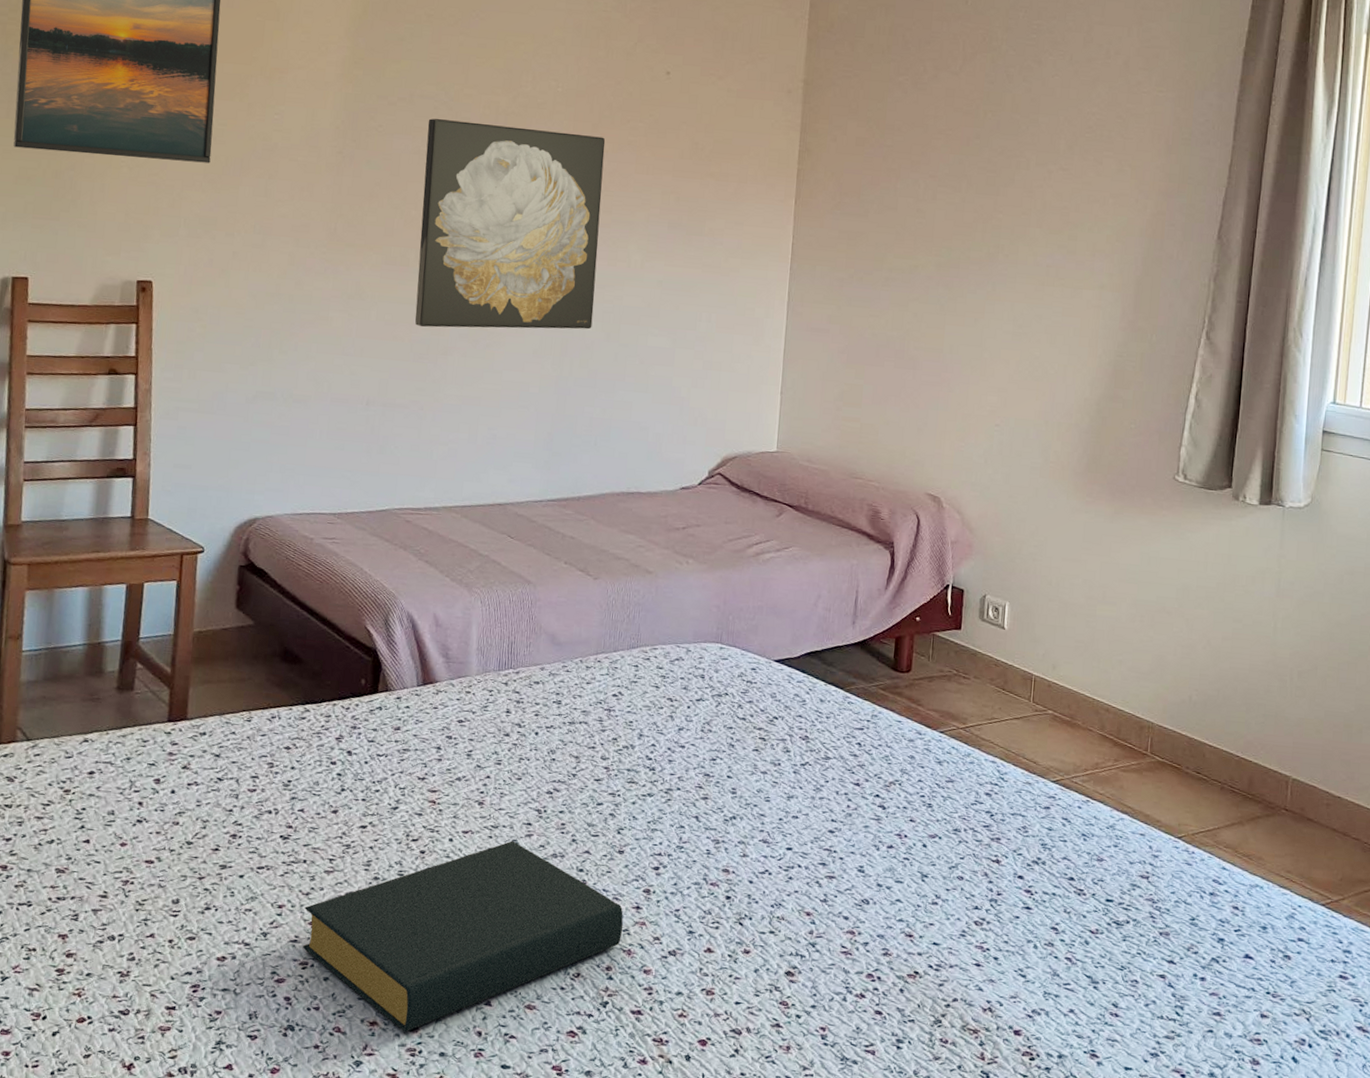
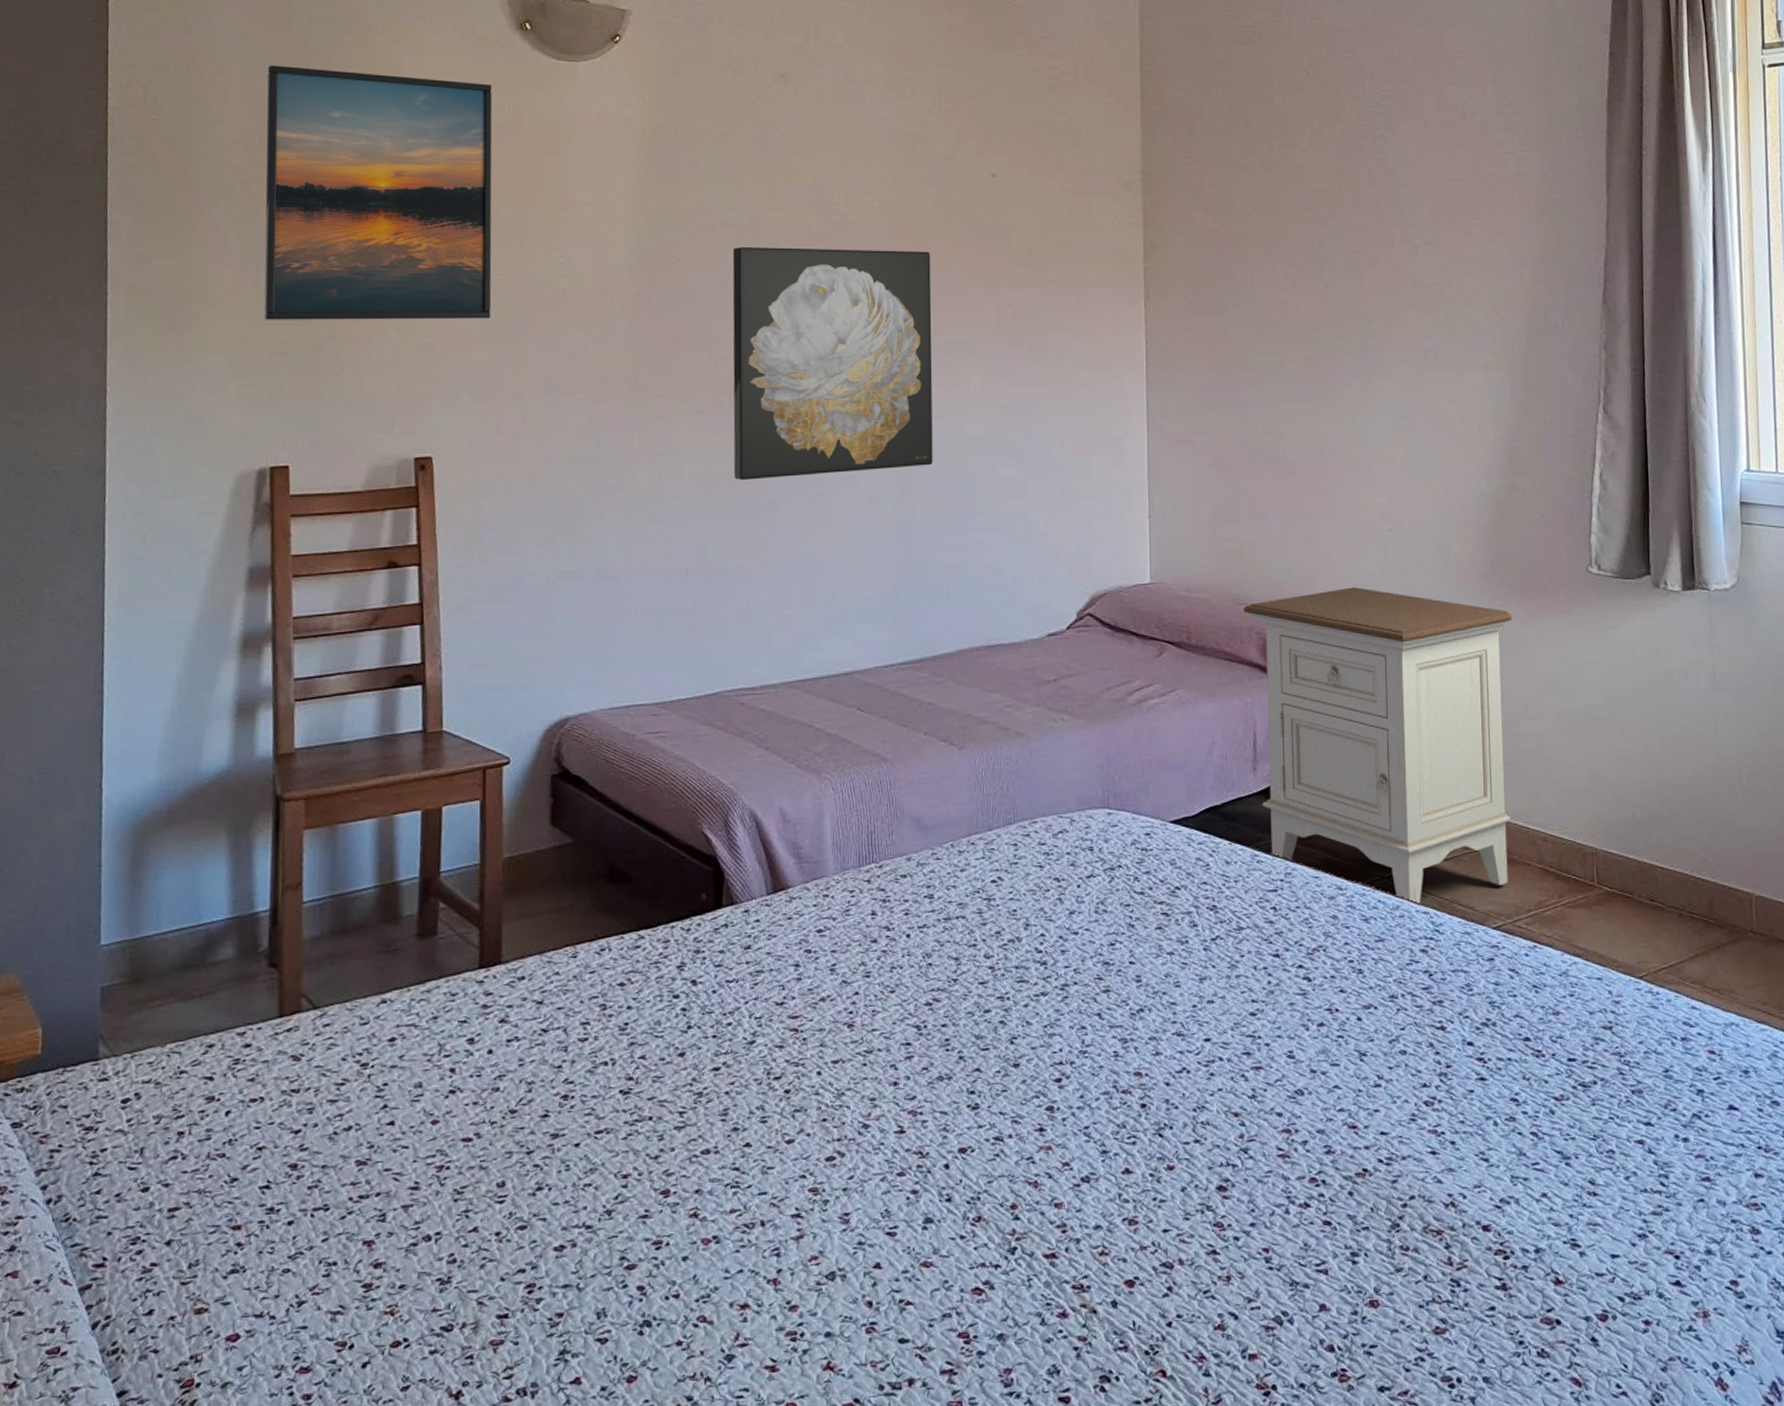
hardback book: present [302,841,624,1032] -> none [654,1066,1027,1313]
nightstand: none [857,472,1101,754] -> present [1243,587,1512,904]

